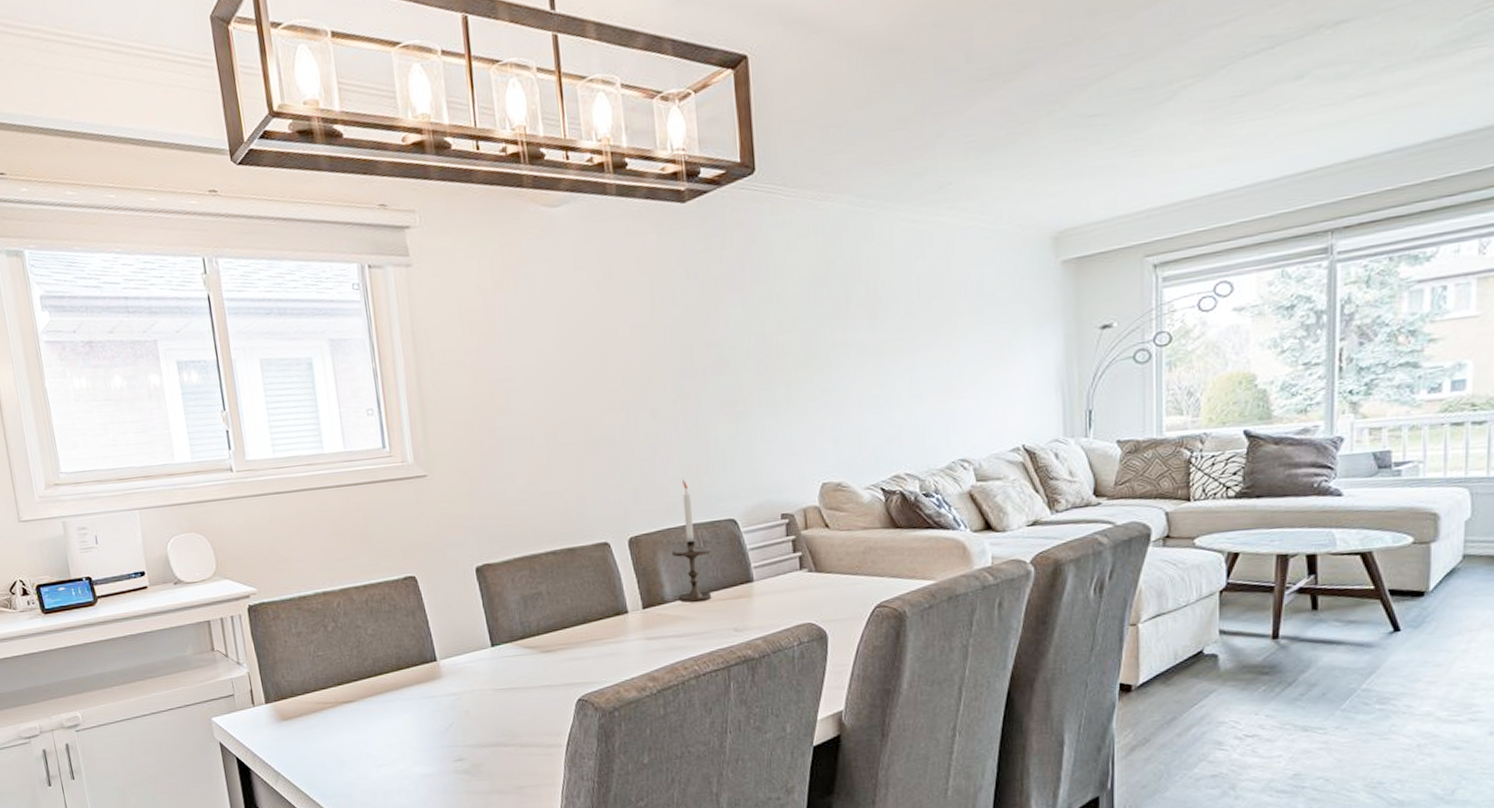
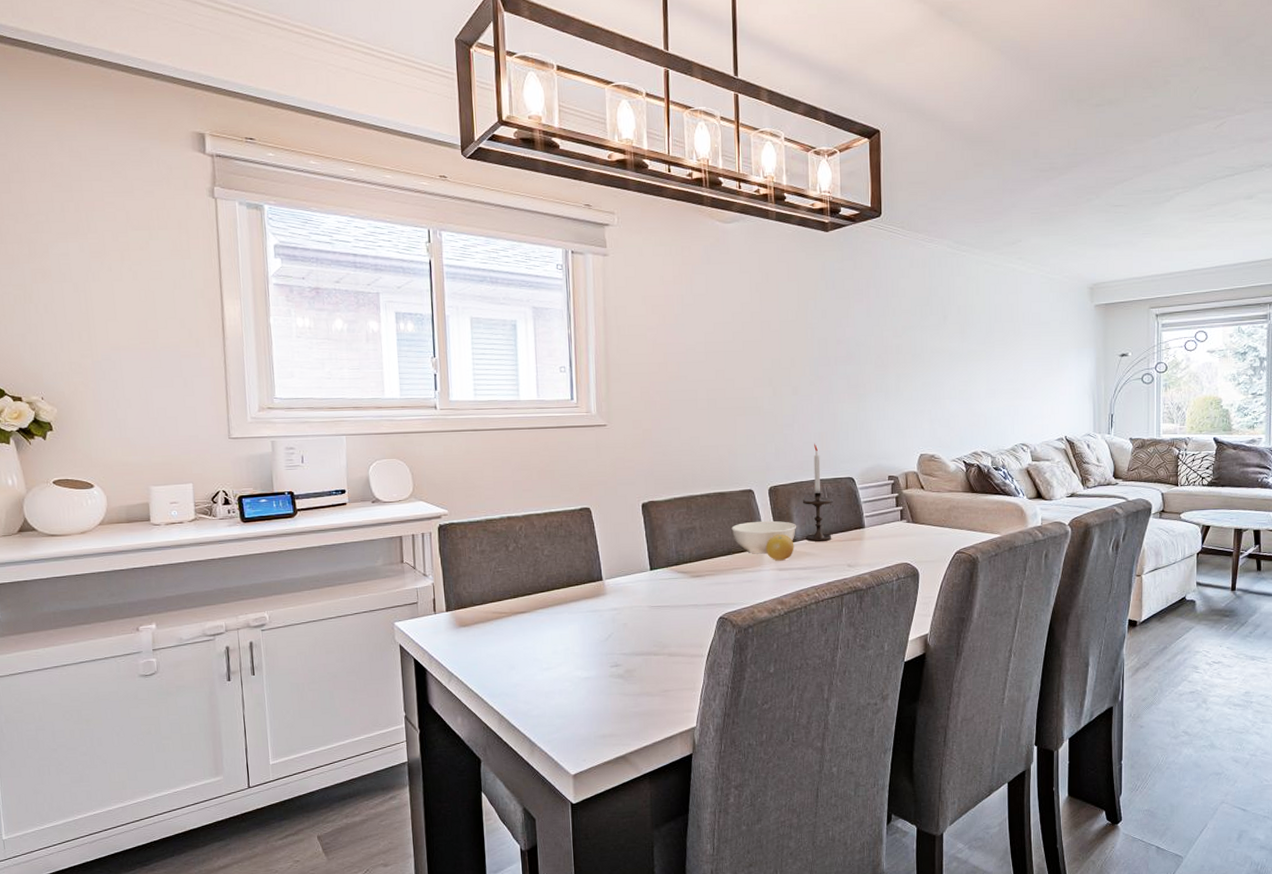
bowl: none [585,579,667,621] -> present [731,520,797,554]
fruit: none [629,594,665,629] -> present [765,534,794,561]

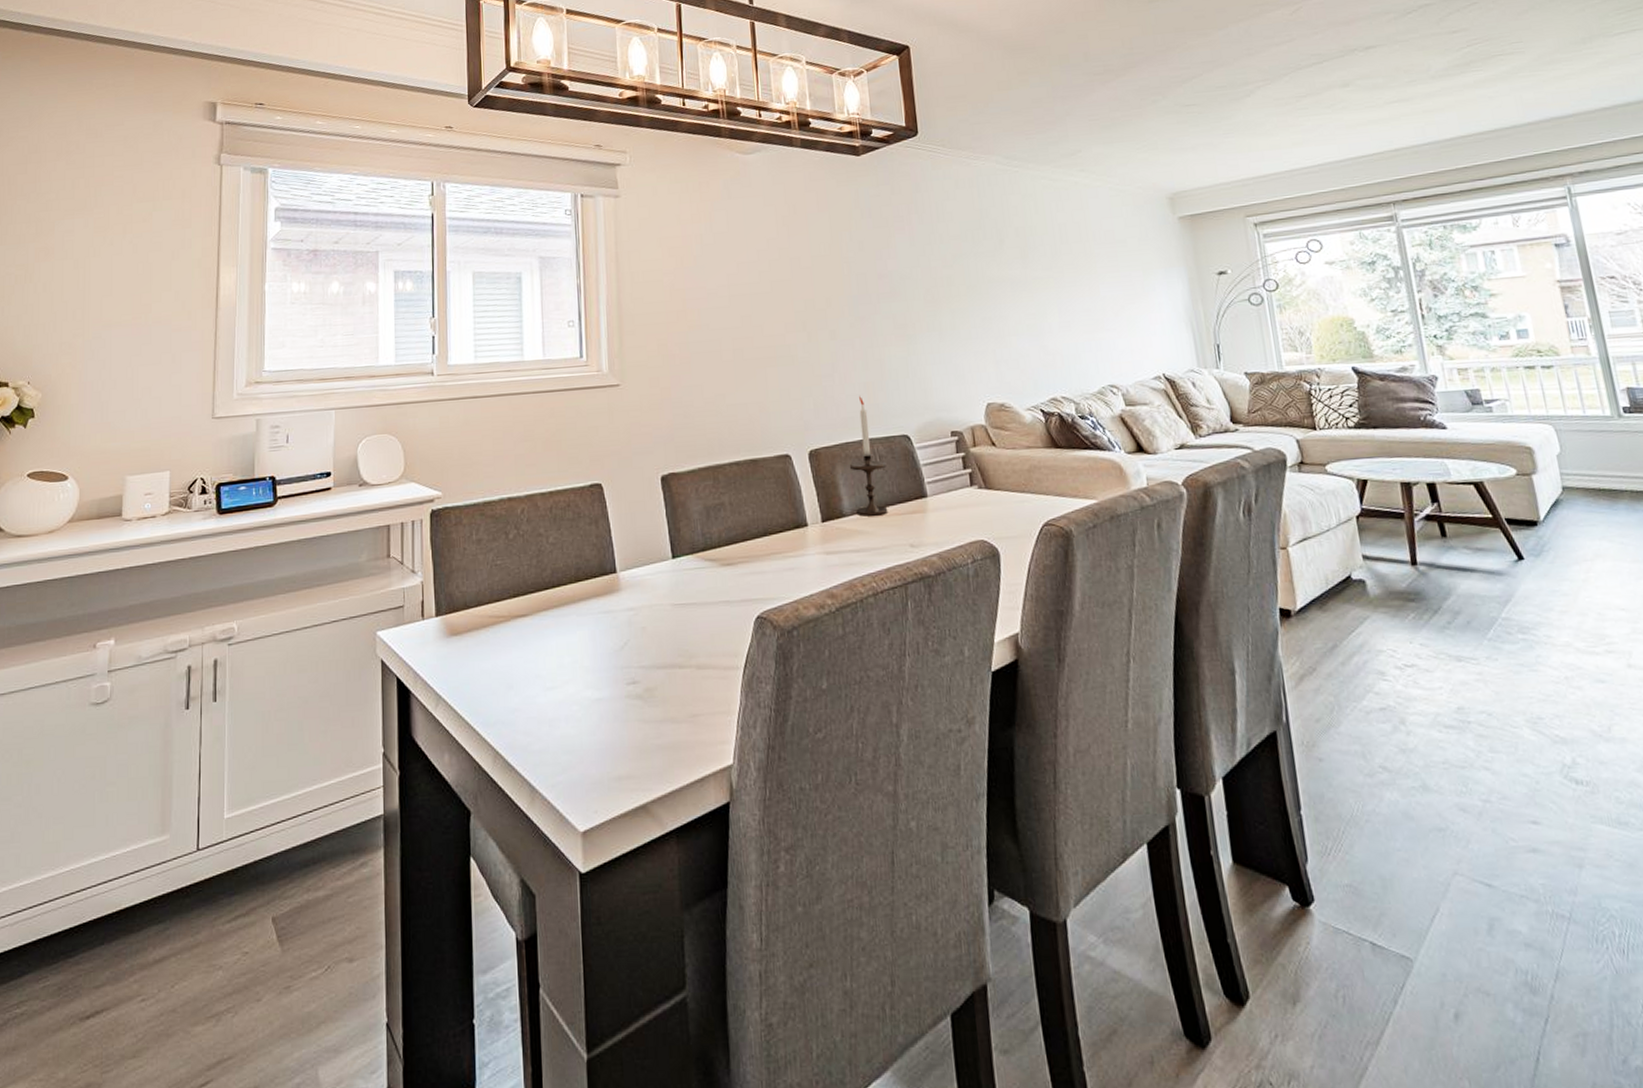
bowl: present [731,520,797,554] -> none [766,491,845,535]
fruit: present [765,534,794,561] -> none [808,508,844,542]

